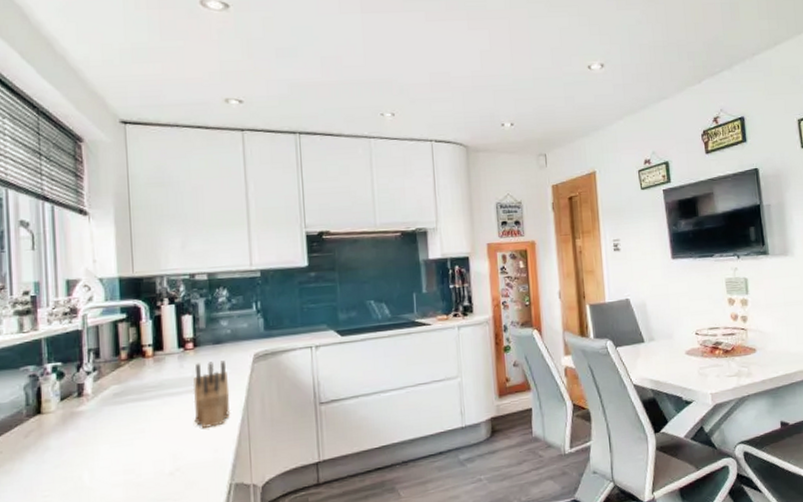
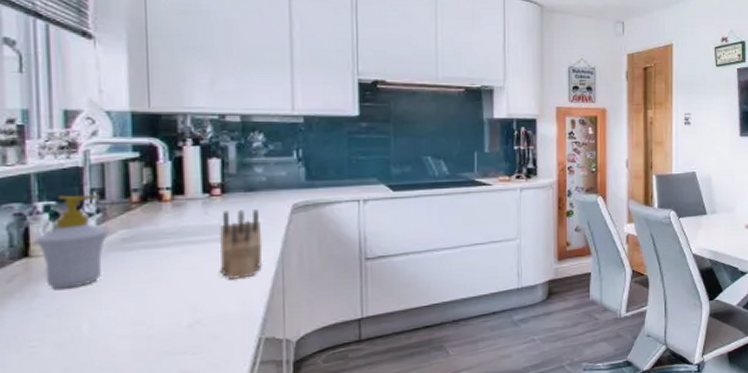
soap bottle: none [46,354,103,443] -> present [36,194,109,289]

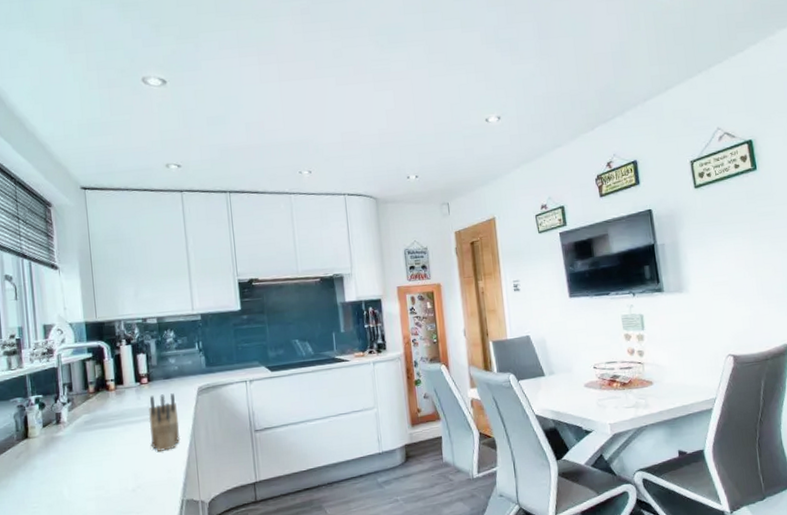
soap bottle: present [36,194,109,289] -> none [31,388,76,463]

